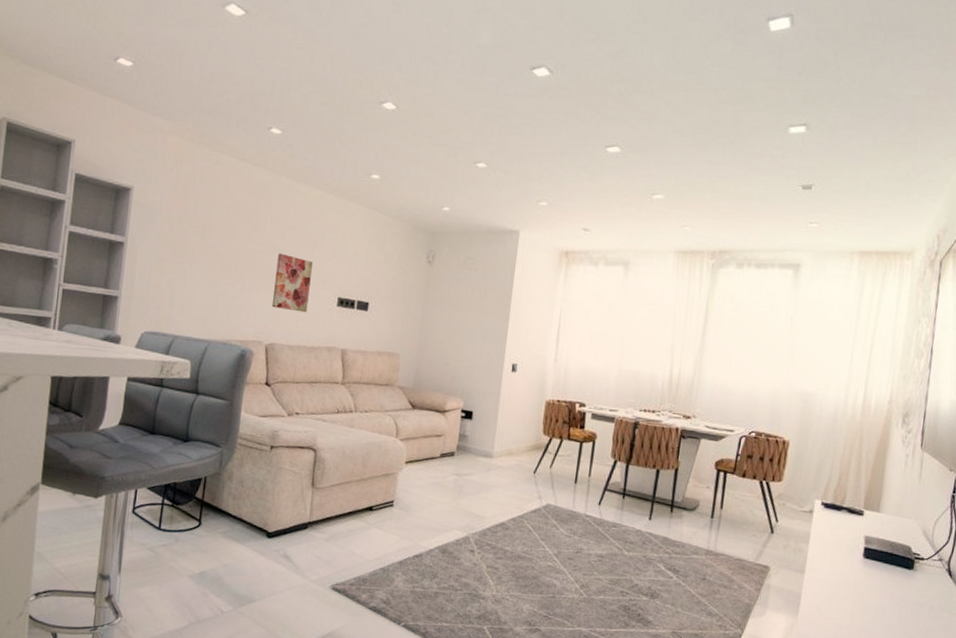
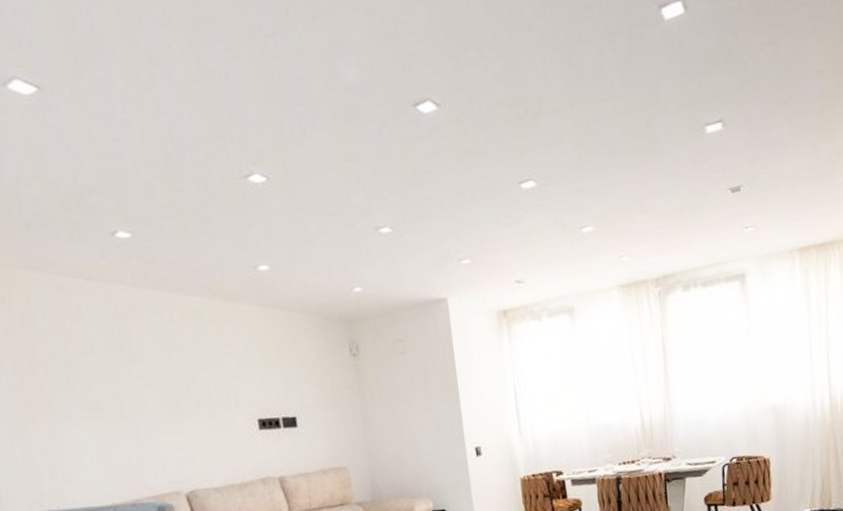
wall art: present [271,252,314,313] -> none [170,382,225,449]

